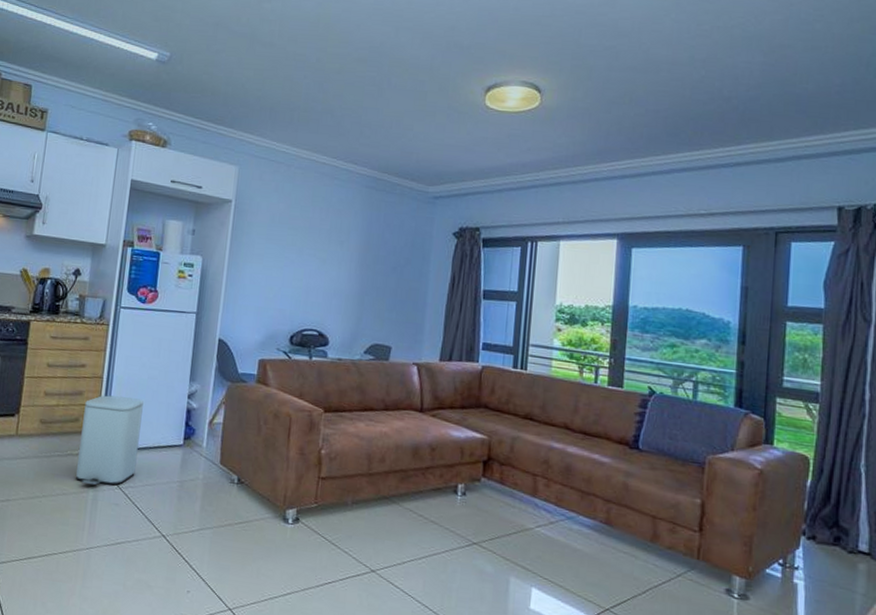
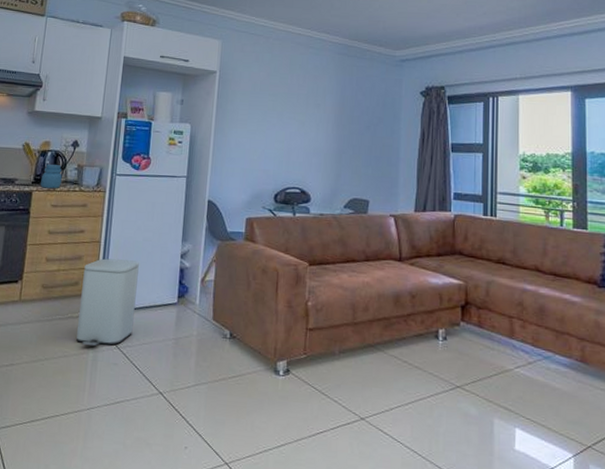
jar: none [39,293,63,320] -> present [40,164,62,189]

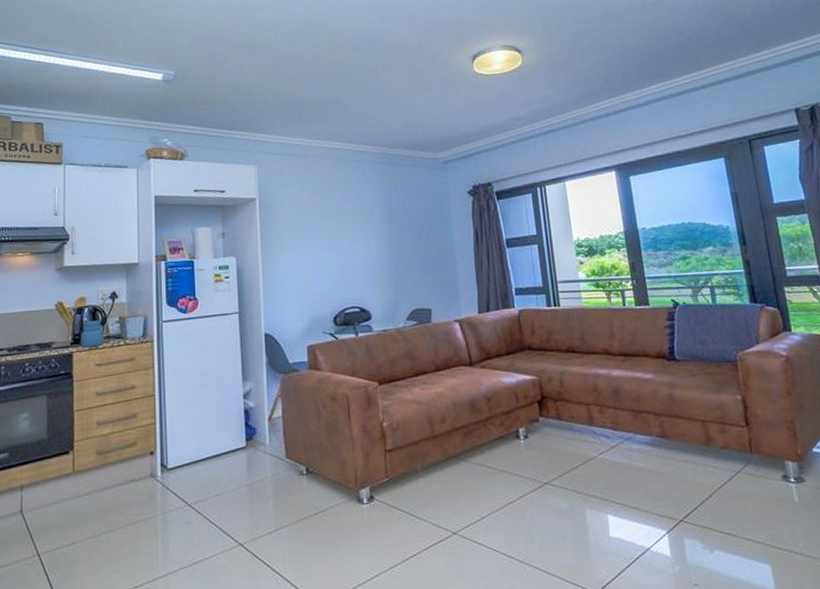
pedal bin: present [76,258,139,346] -> none [140,409,202,509]

